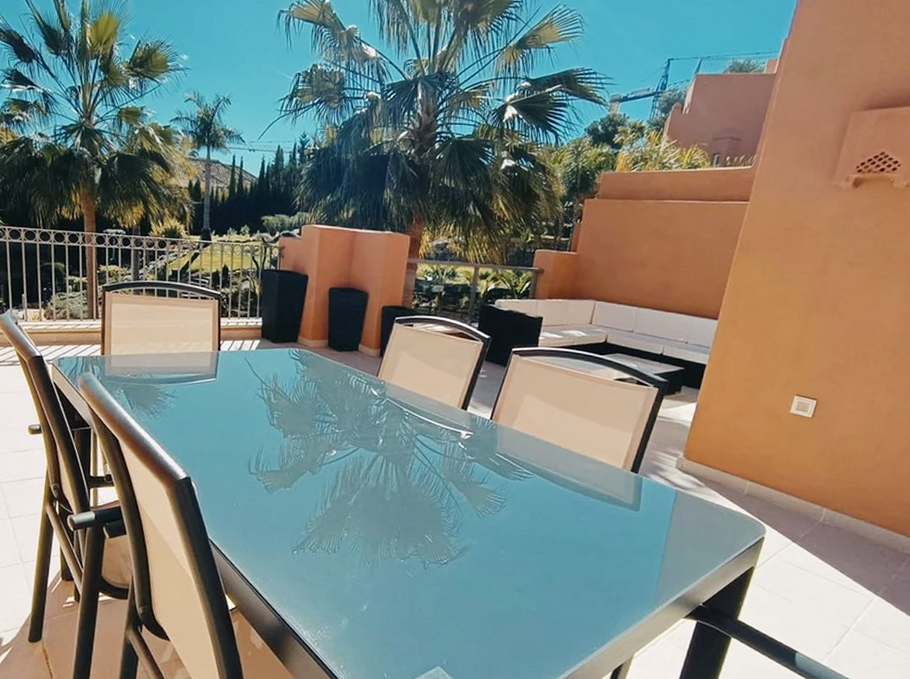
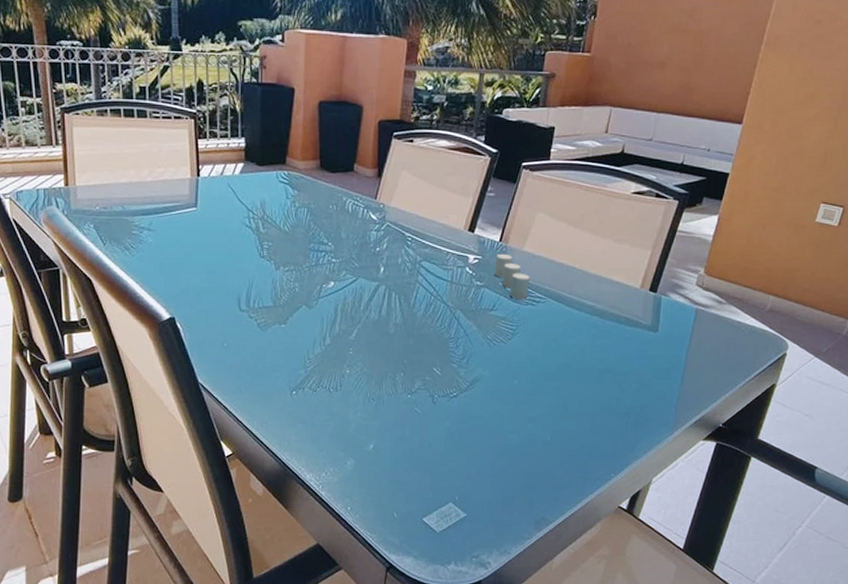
candle: none [484,430,518,475] -> present [494,253,530,300]

